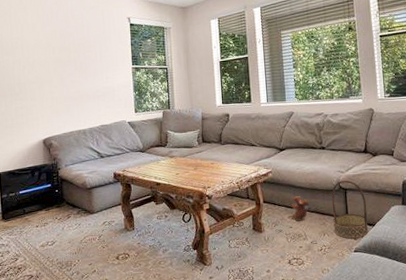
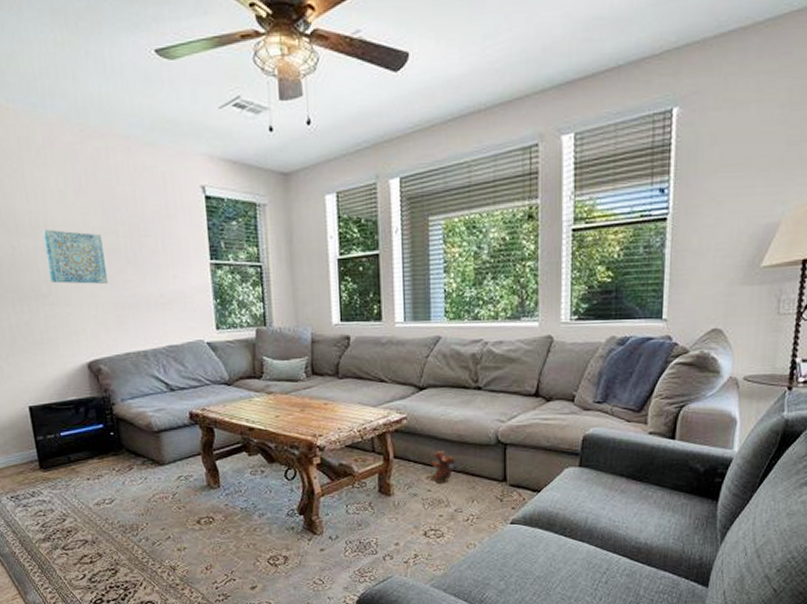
wall art: none [20,49,62,85] -> present [43,229,109,284]
basket: present [331,180,369,239] -> none [485,432,532,507]

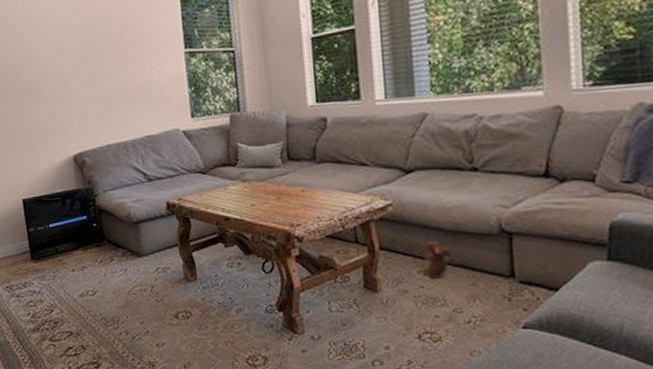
wall art: present [43,229,109,284] -> none [36,31,92,82]

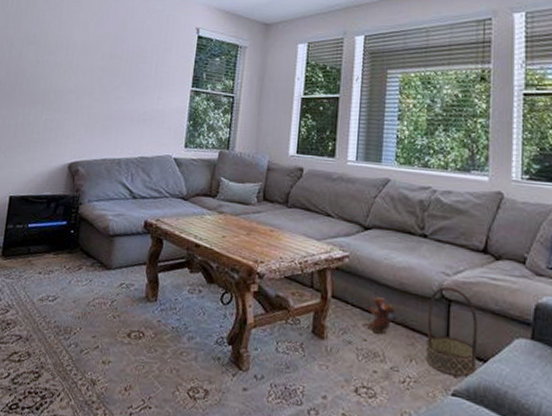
basket: none [487,219,548,308] -> present [425,286,478,377]

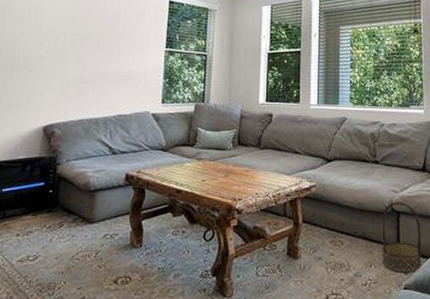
plush toy: present [366,297,395,335] -> none [333,217,356,249]

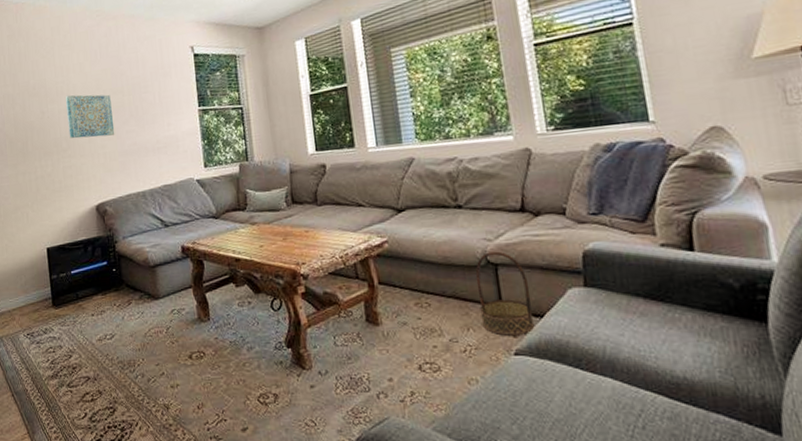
wall art: none [28,17,80,62] -> present [66,94,115,139]

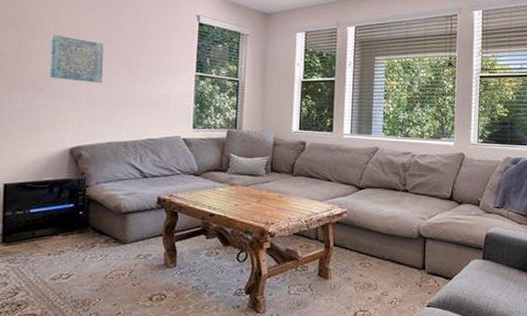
basket: present [475,251,535,336] -> none [408,228,446,292]

